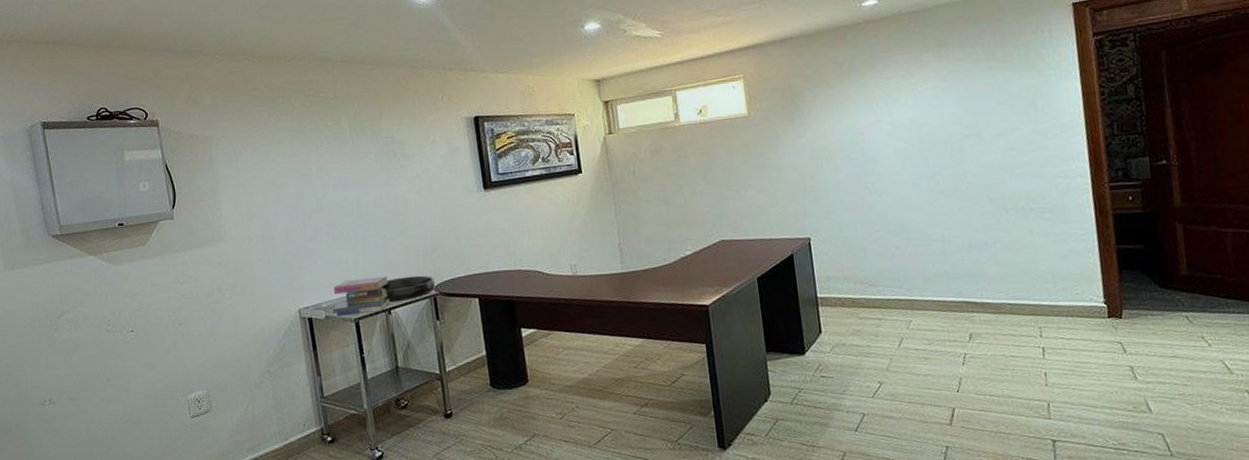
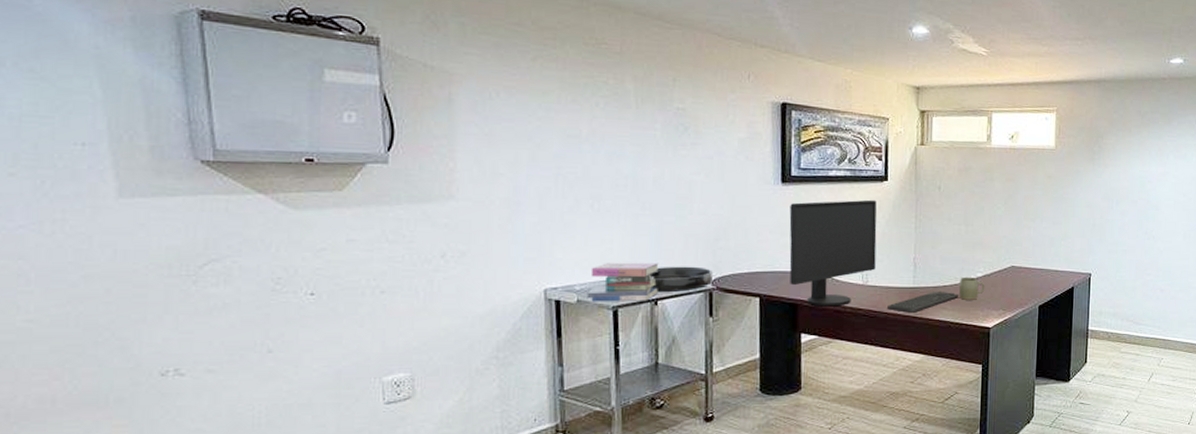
computer monitor: none [494,193,583,301] -> present [789,199,877,307]
computer keyboard: none [599,273,670,299] -> present [887,292,958,313]
mug: none [668,256,696,280] -> present [958,276,985,300]

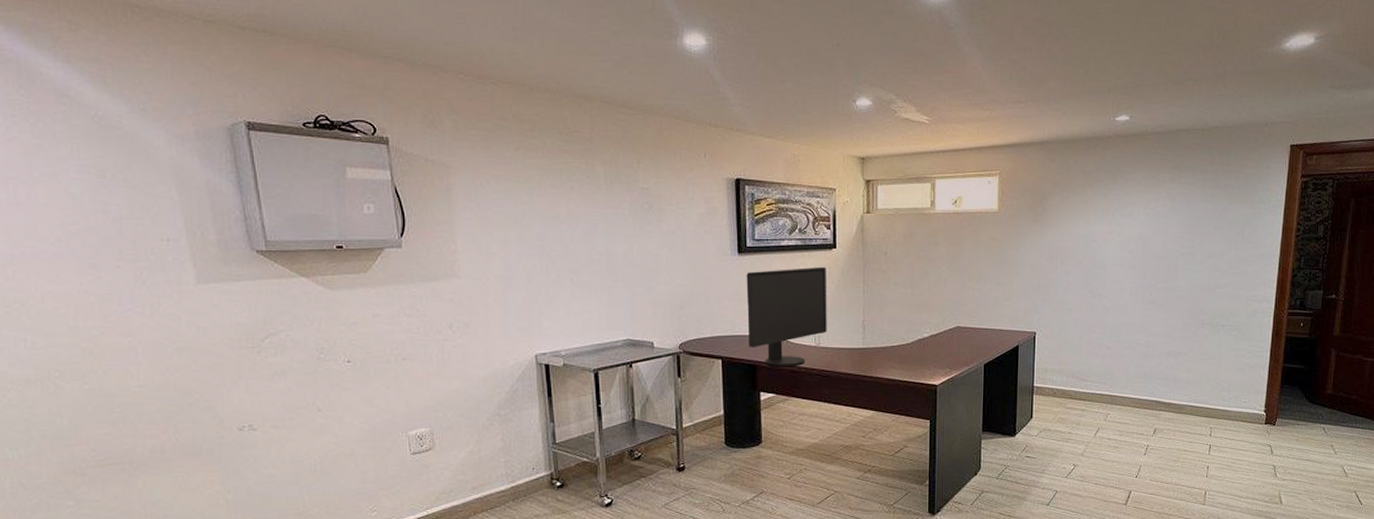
books: present [586,262,659,302] -> none [571,329,632,366]
tray: present [649,266,714,291] -> none [624,332,680,355]
computer keyboard: present [887,292,958,313] -> none [839,352,906,372]
mug: present [958,276,985,300] -> none [906,337,931,359]

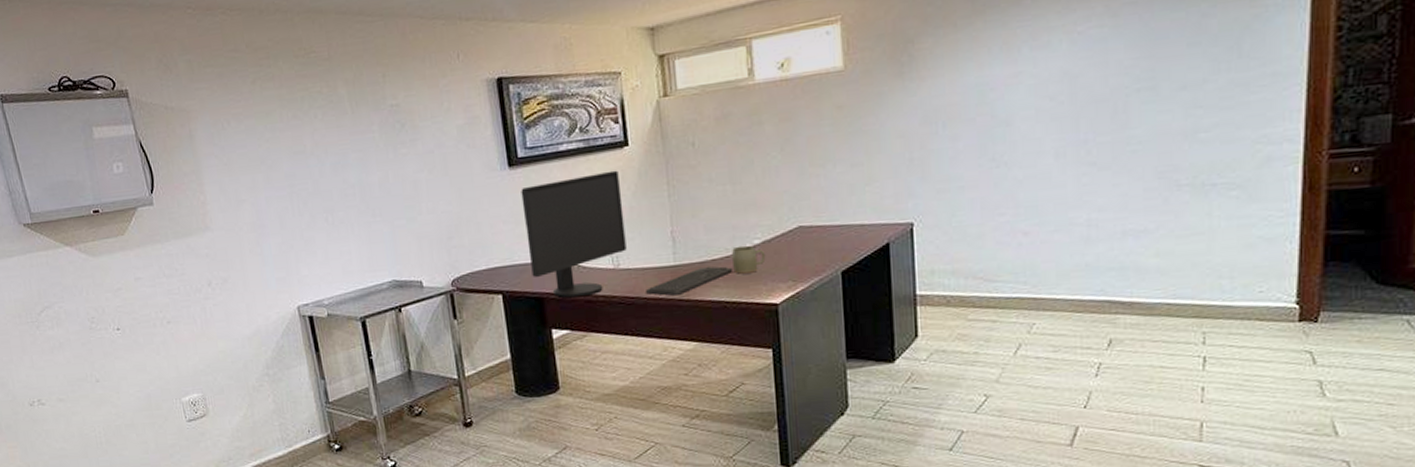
computer keyboard: none [839,352,906,372] -> present [646,266,732,296]
mug: none [906,337,931,359] -> present [731,245,766,274]

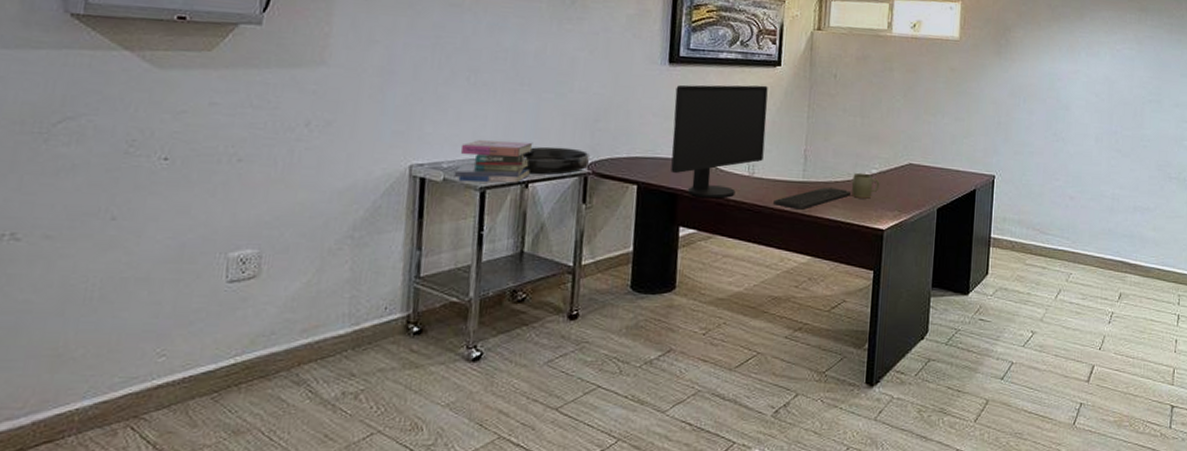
books: none [335,269,400,315] -> present [453,139,533,183]
tray: none [389,268,453,298] -> present [522,146,590,175]

